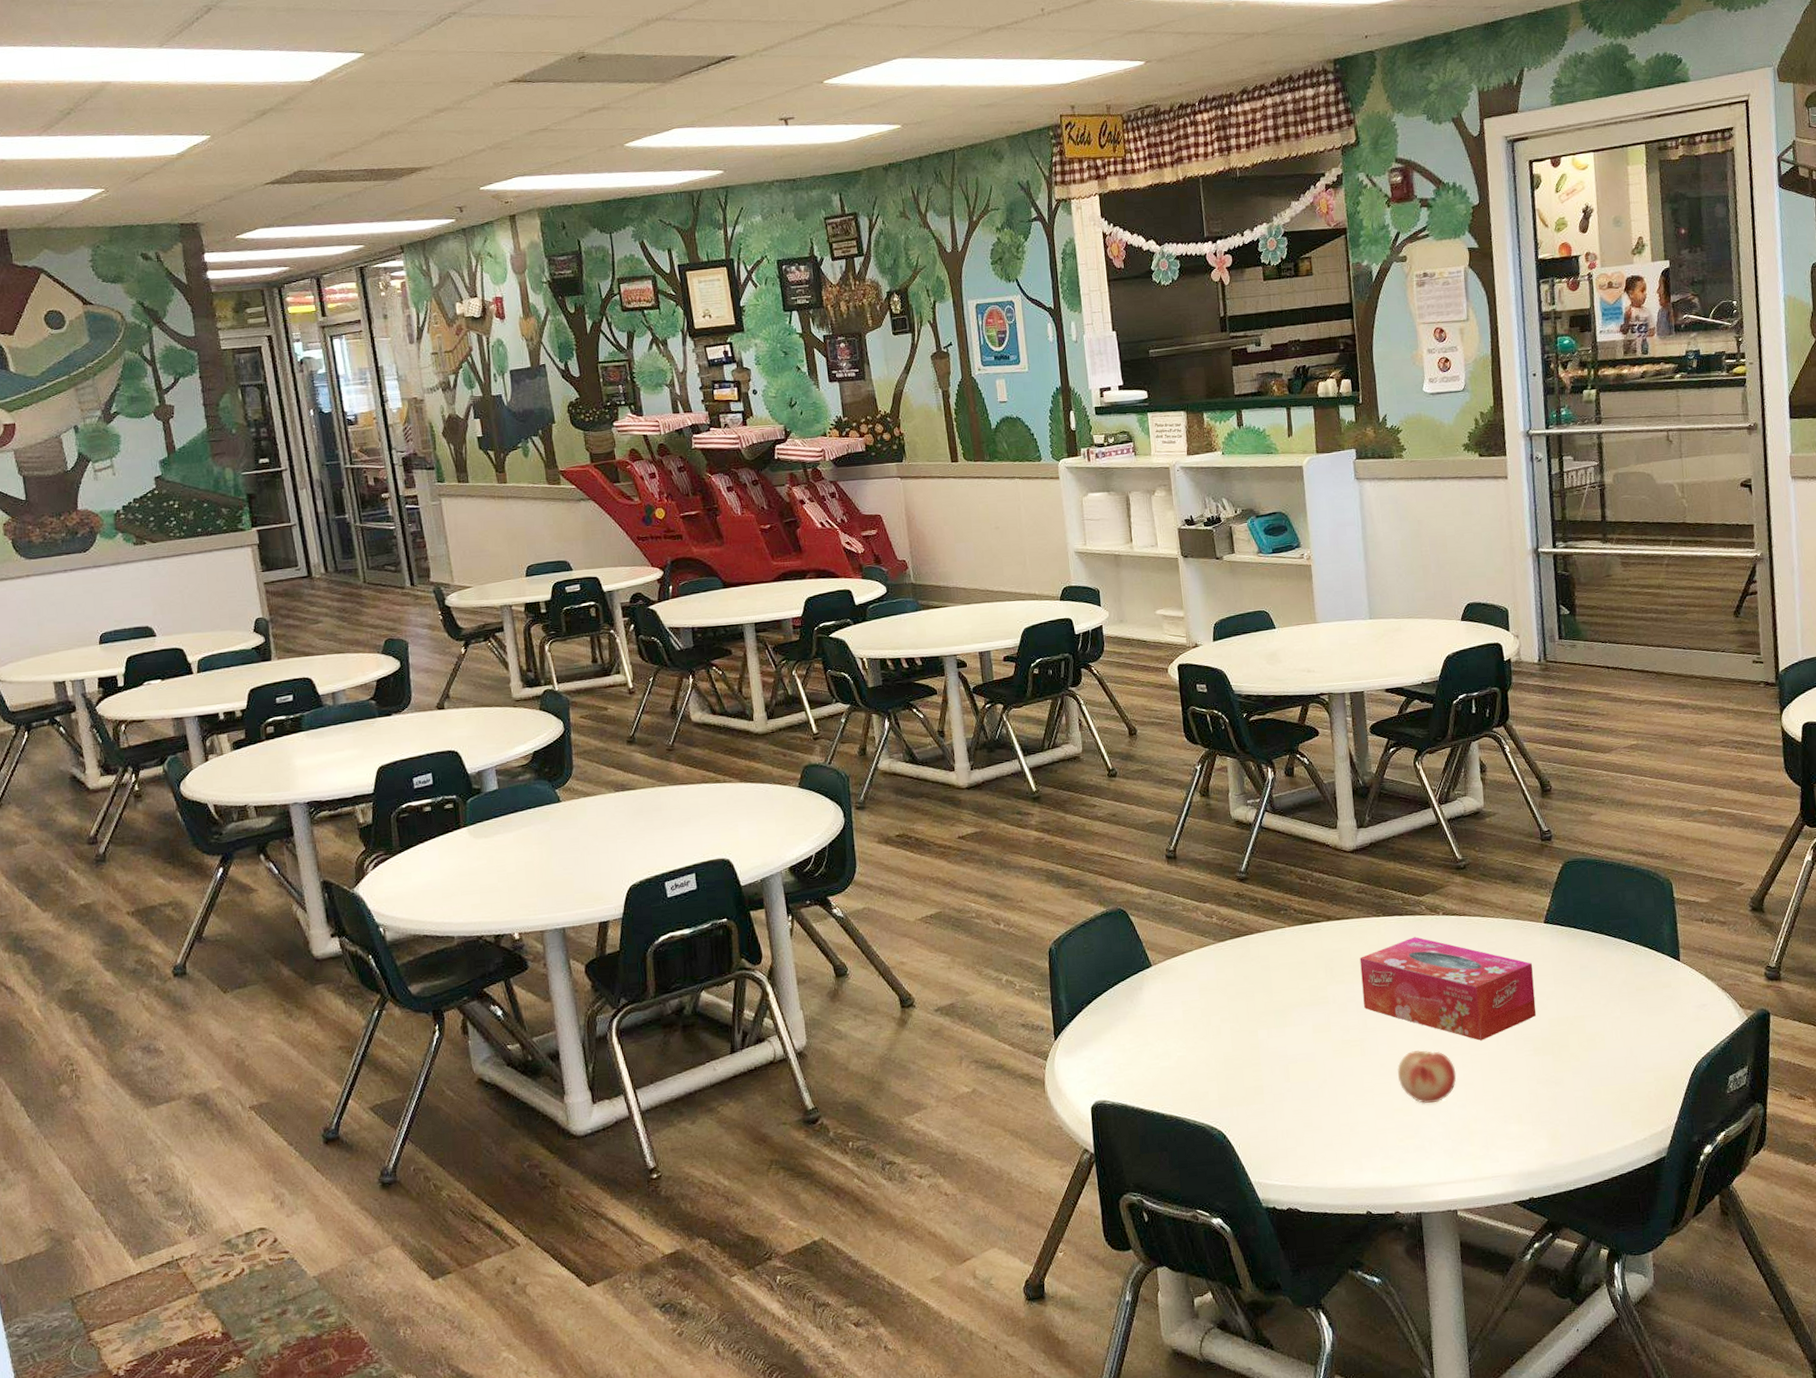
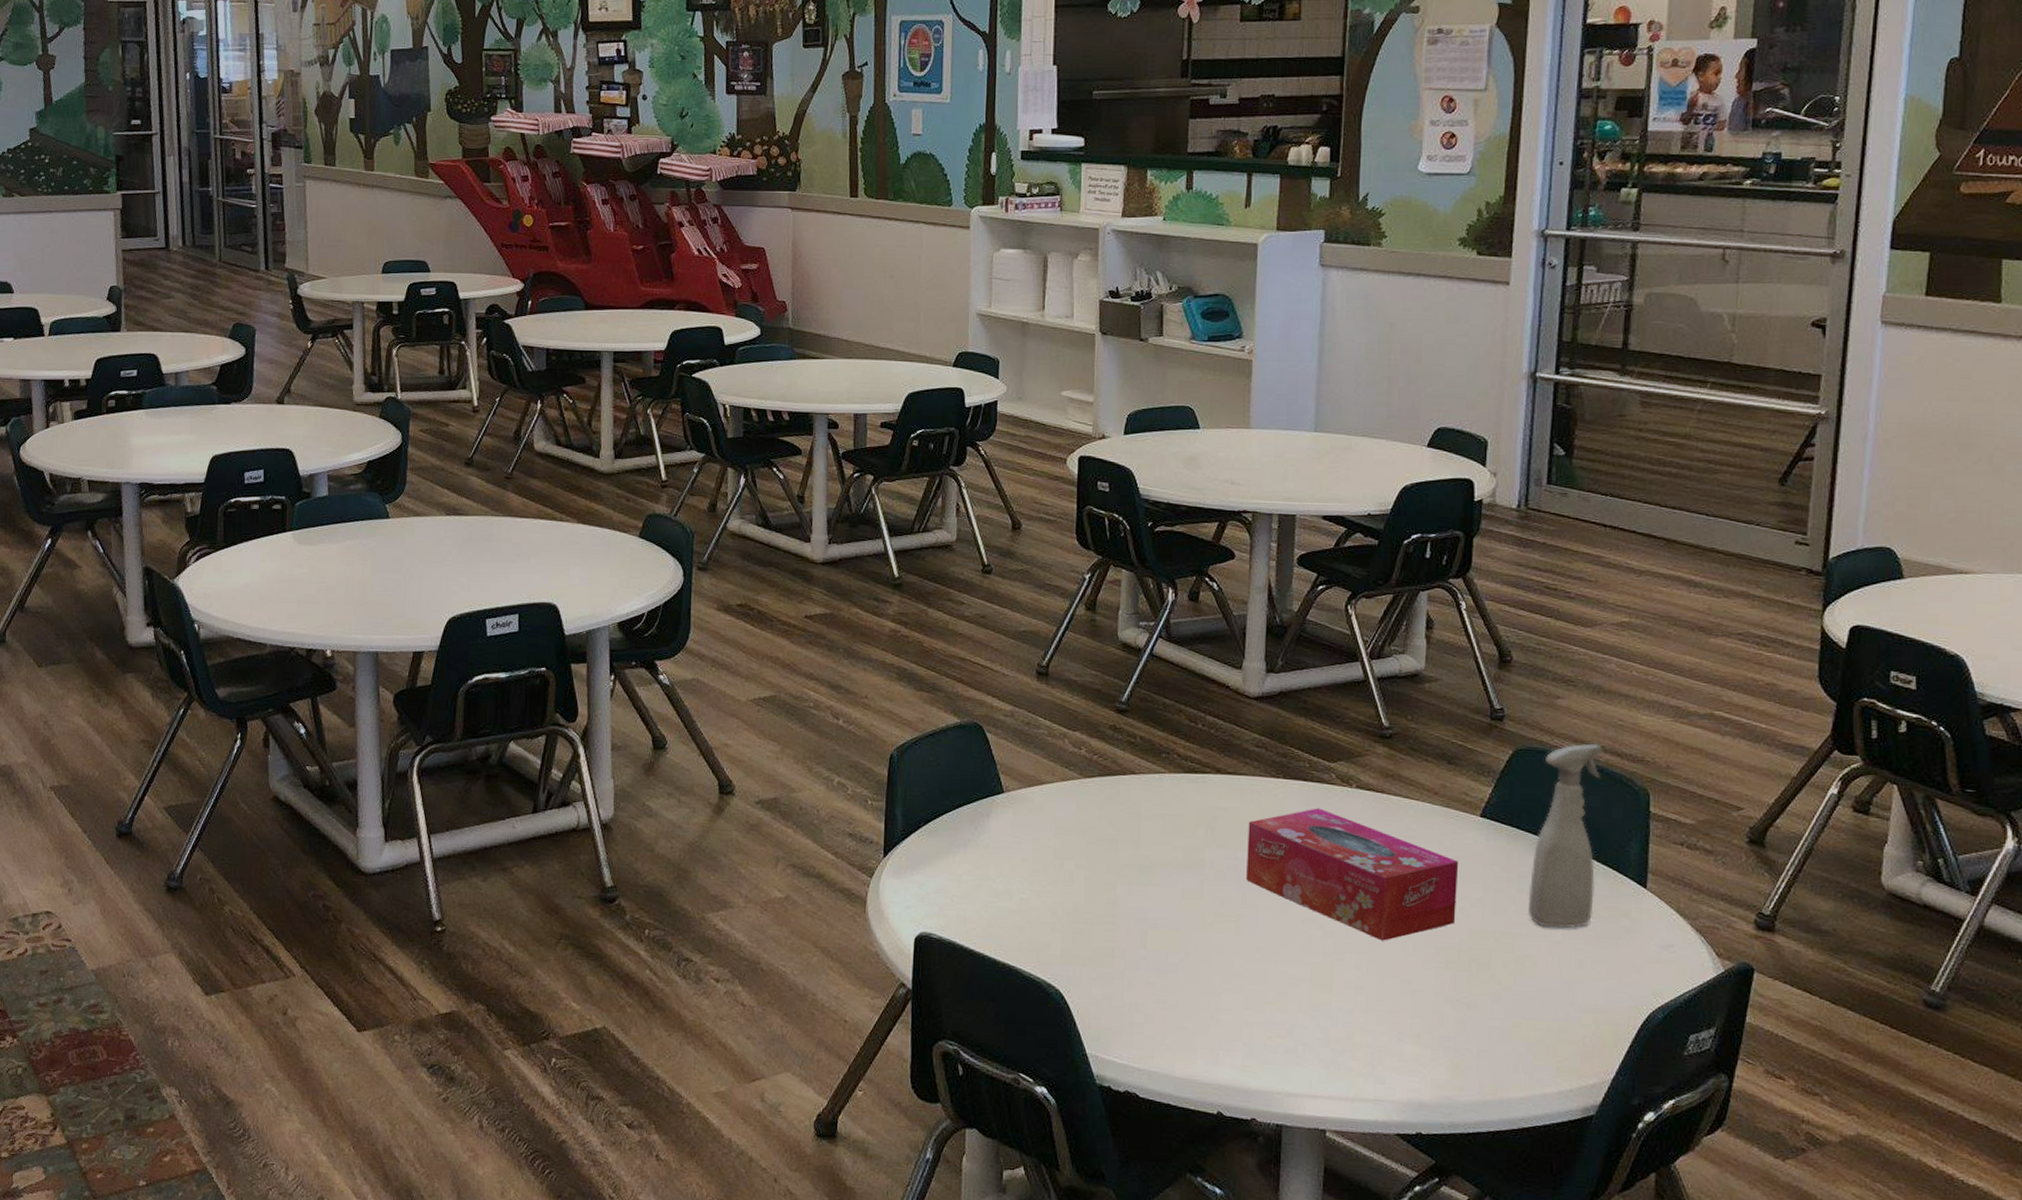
fruit: present [1397,1050,1457,1103] -> none [1276,939,1347,1003]
spray bottle: none [1588,848,1642,1007] -> present [1528,743,1602,929]

